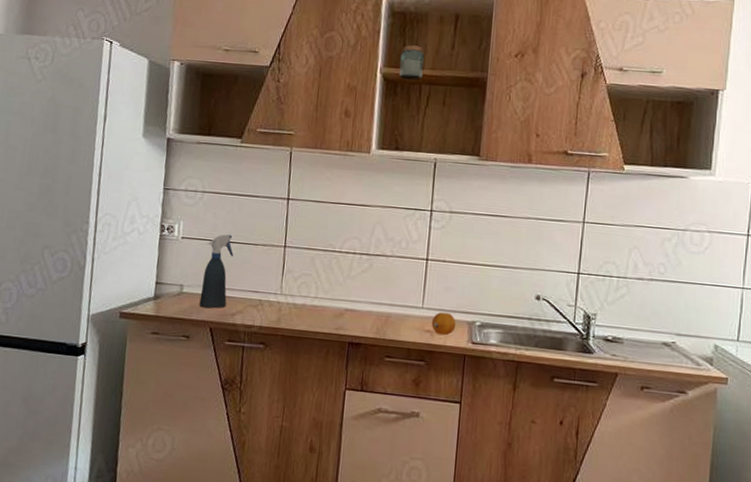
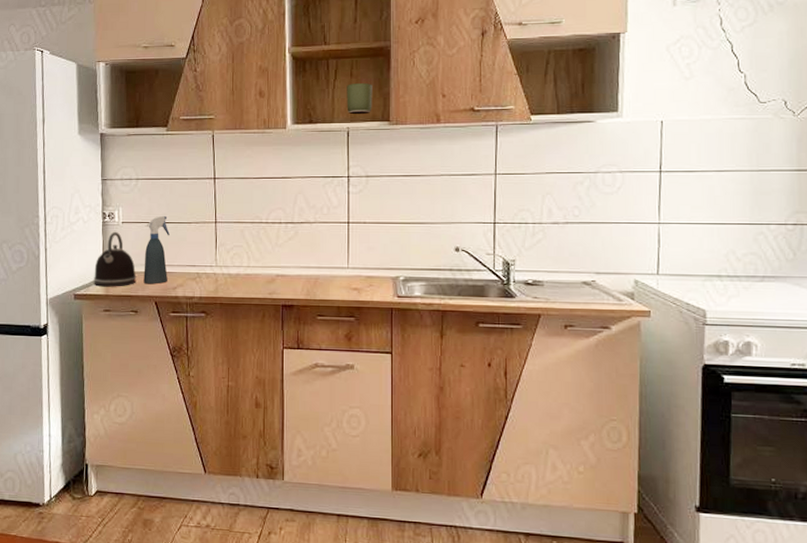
kettle: none [143,246,192,308] -> present [93,231,137,287]
peanut butter: present [399,45,424,82] -> none [306,23,329,57]
fruit: present [431,312,456,336] -> none [357,271,381,292]
mug: none [436,113,465,147] -> present [347,83,372,115]

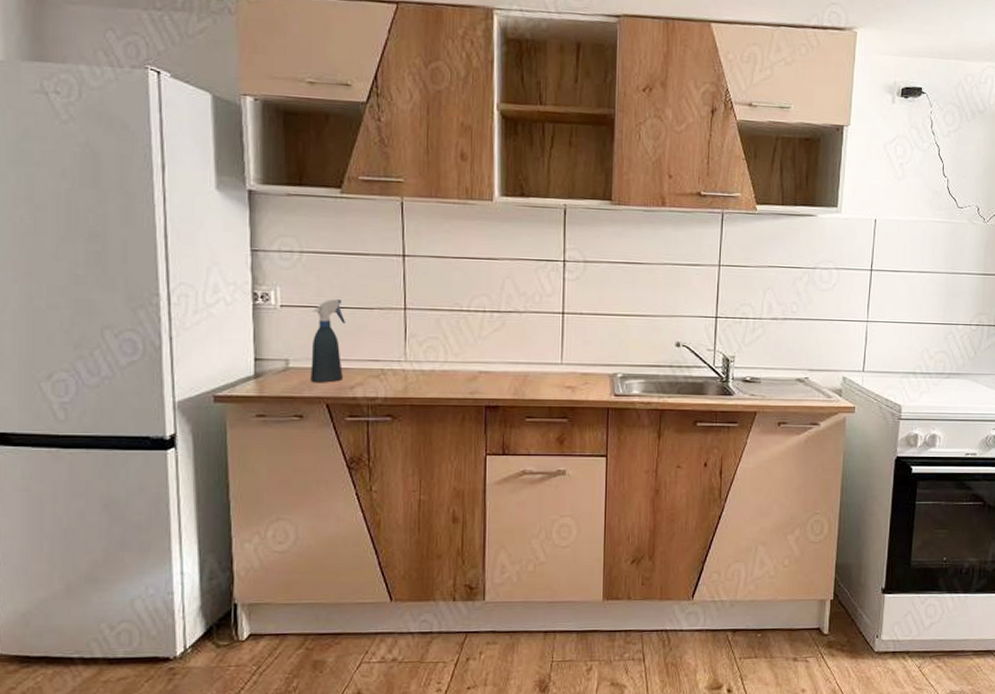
kettle: present [93,231,137,287] -> none [240,316,301,387]
mug: present [347,83,372,115] -> none [564,154,594,191]

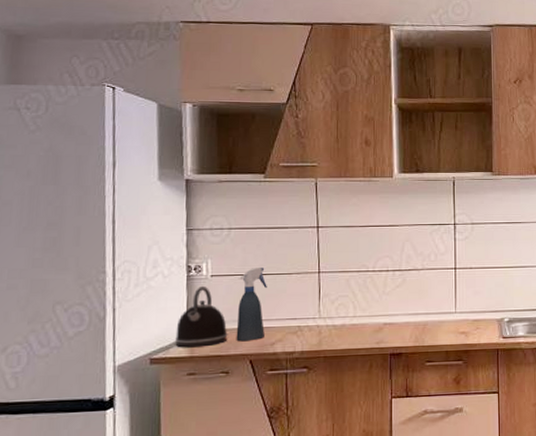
kettle: none [240,316,301,387] -> present [174,285,228,348]

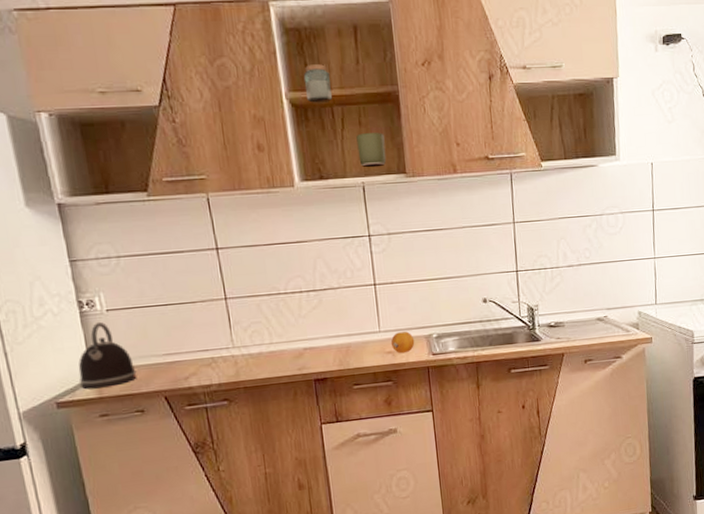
spray bottle: present [236,268,267,342] -> none [137,298,177,379]
peanut butter: none [412,77,434,109] -> present [303,64,332,104]
mug: none [452,136,476,165] -> present [356,133,387,168]
fruit: none [465,314,487,335] -> present [390,331,415,354]

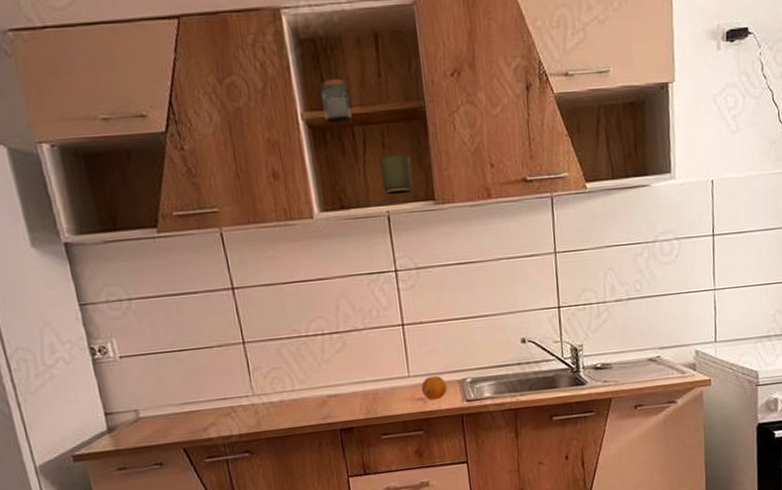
kettle: present [78,321,137,389] -> none [93,369,154,441]

